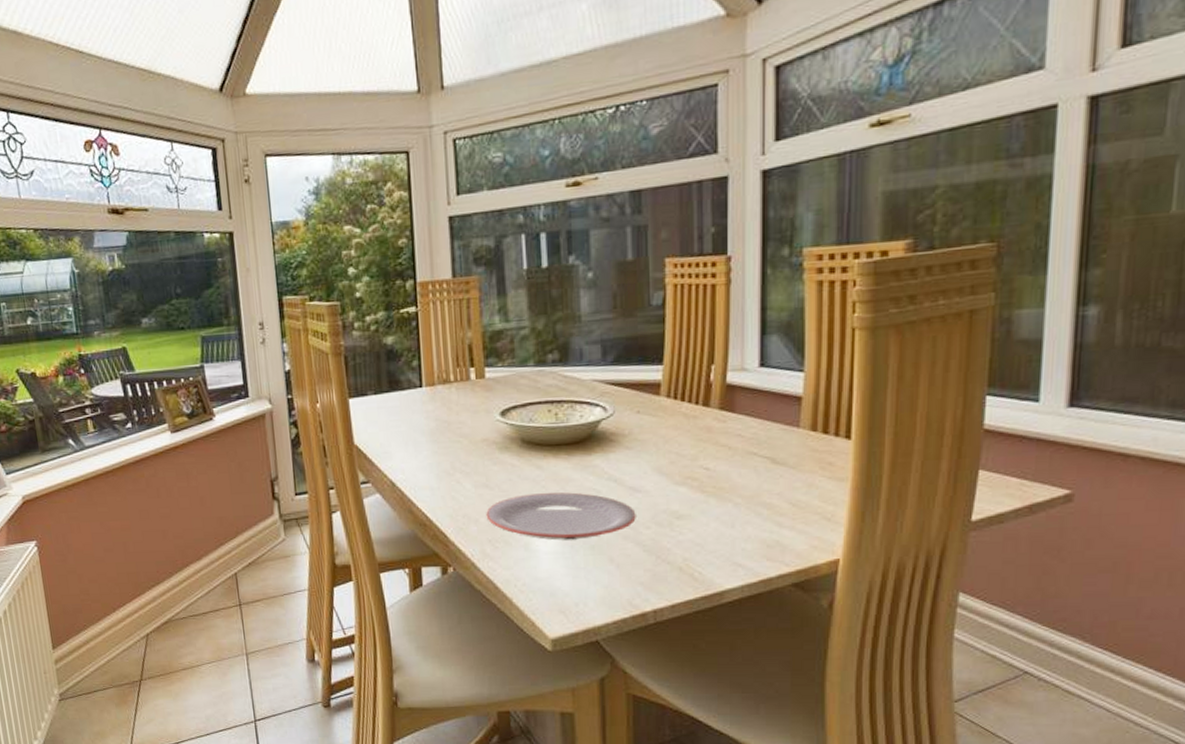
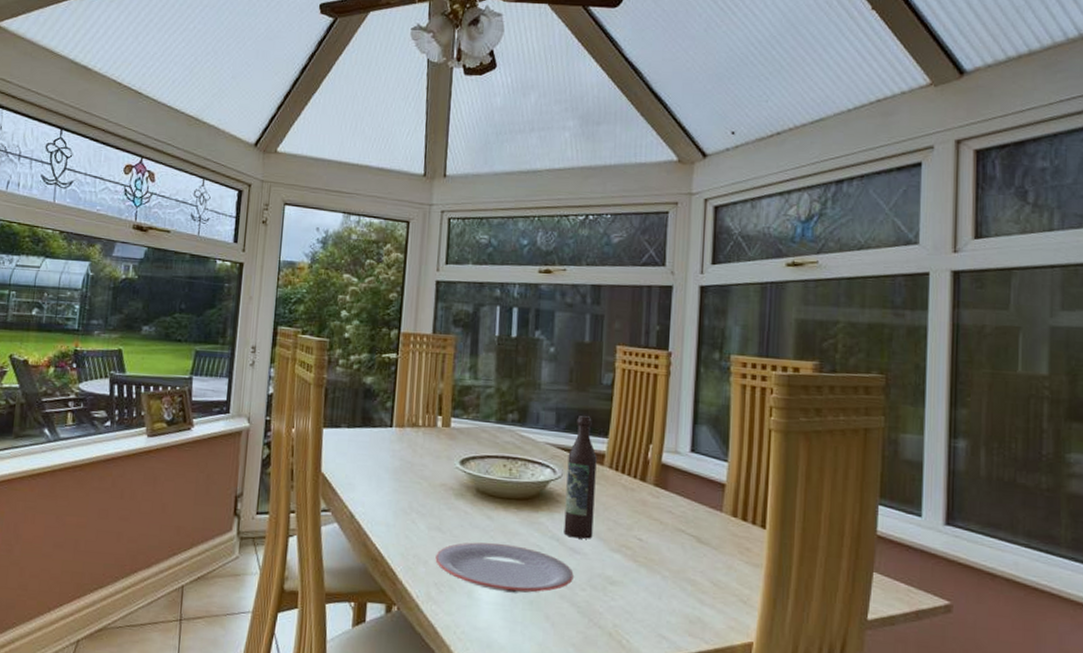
wine bottle: none [619,344,654,477] -> present [564,416,597,539]

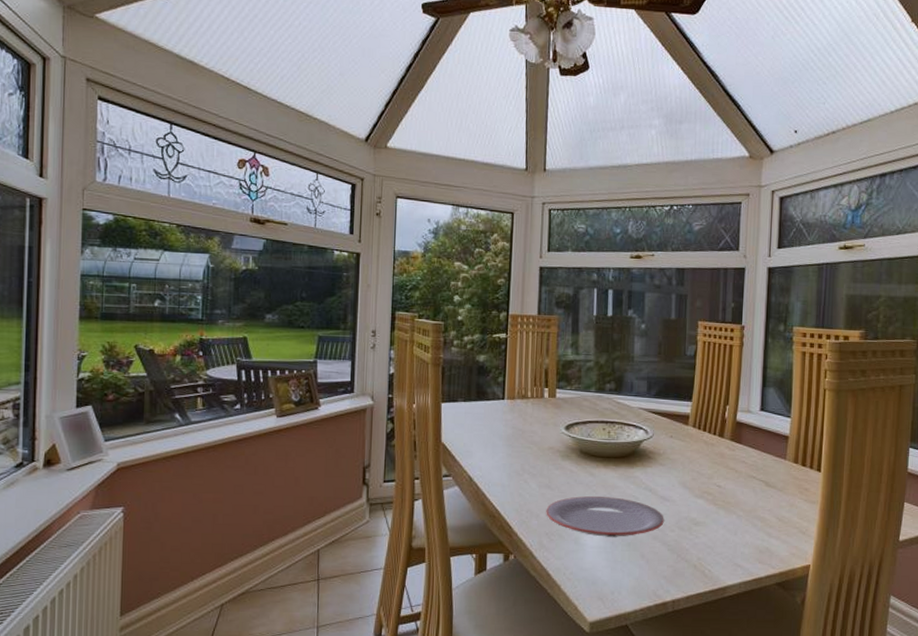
wine bottle: present [564,416,597,539] -> none [655,383,683,488]

